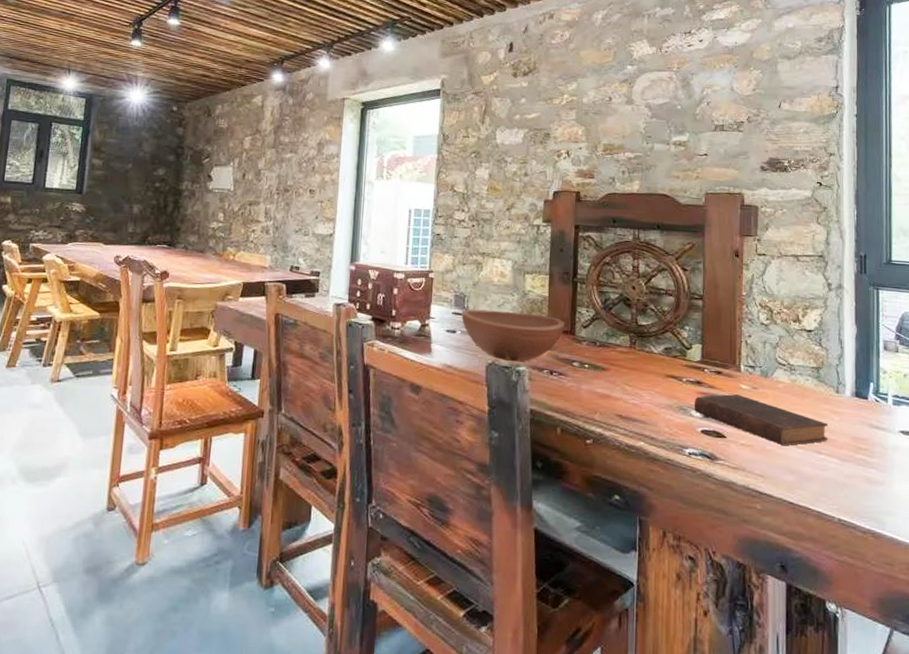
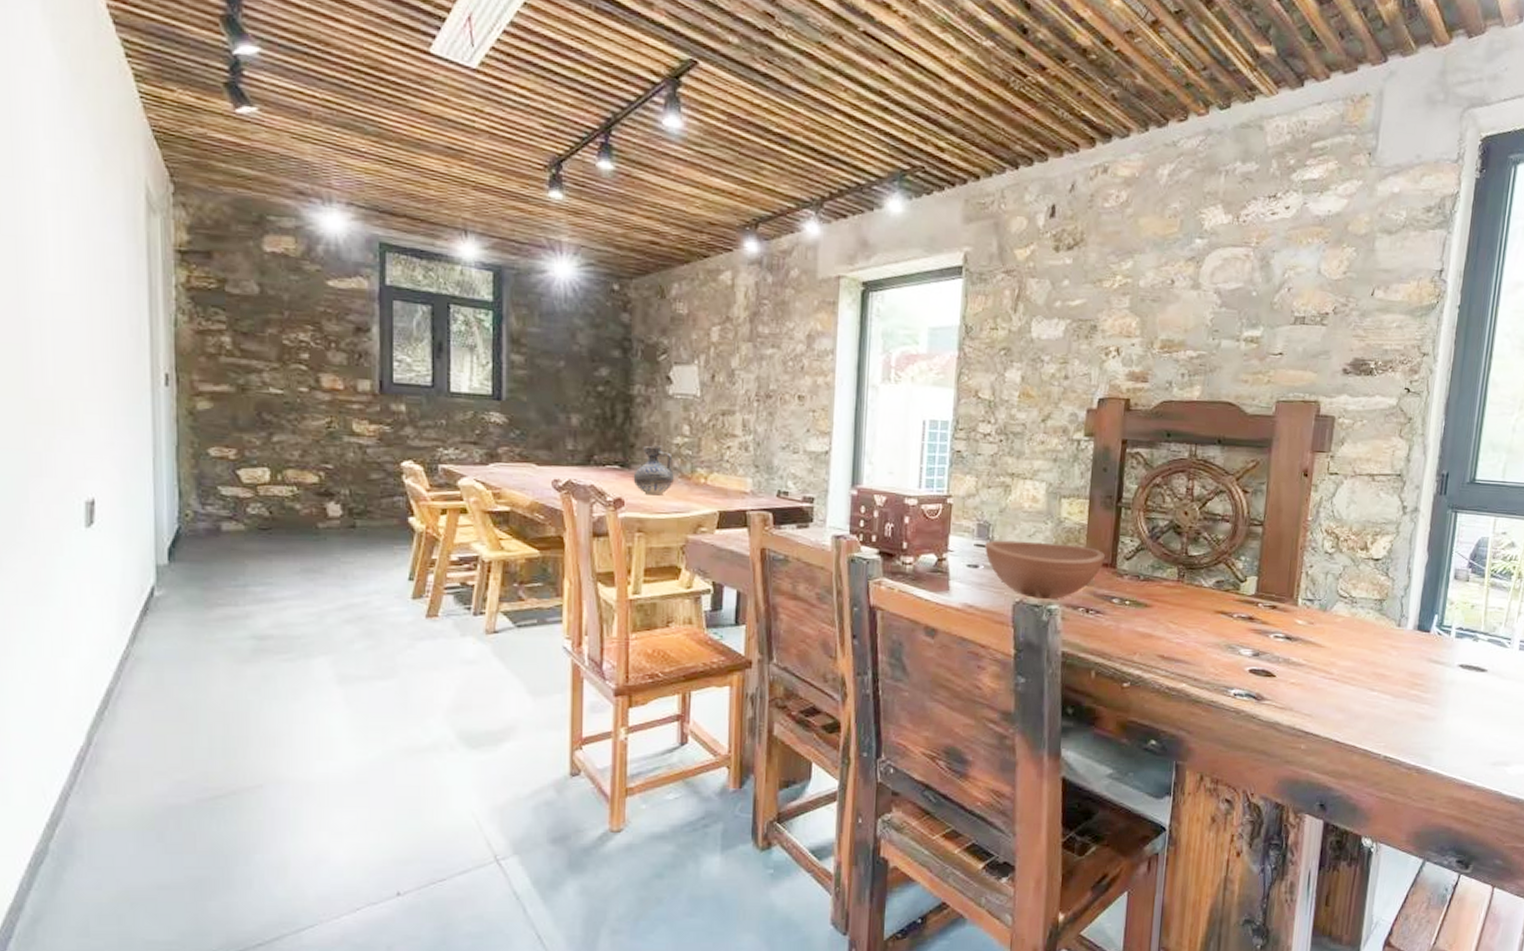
ceramic jug: none [177,229,210,269] -> present [633,445,675,496]
book: present [694,394,829,446] -> none [1243,630,1386,684]

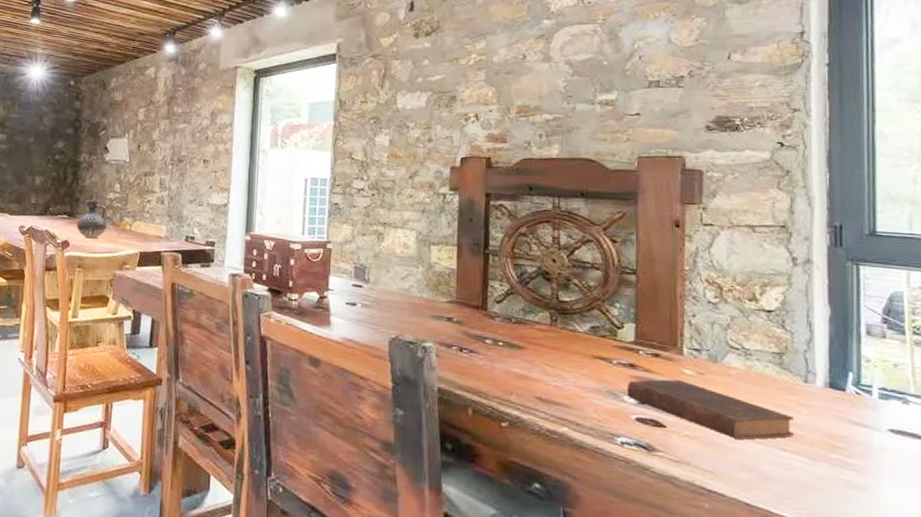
wooden bowl: present [985,540,1106,600] -> none [362,281,476,338]
book: none [1243,630,1386,684] -> present [626,379,795,440]

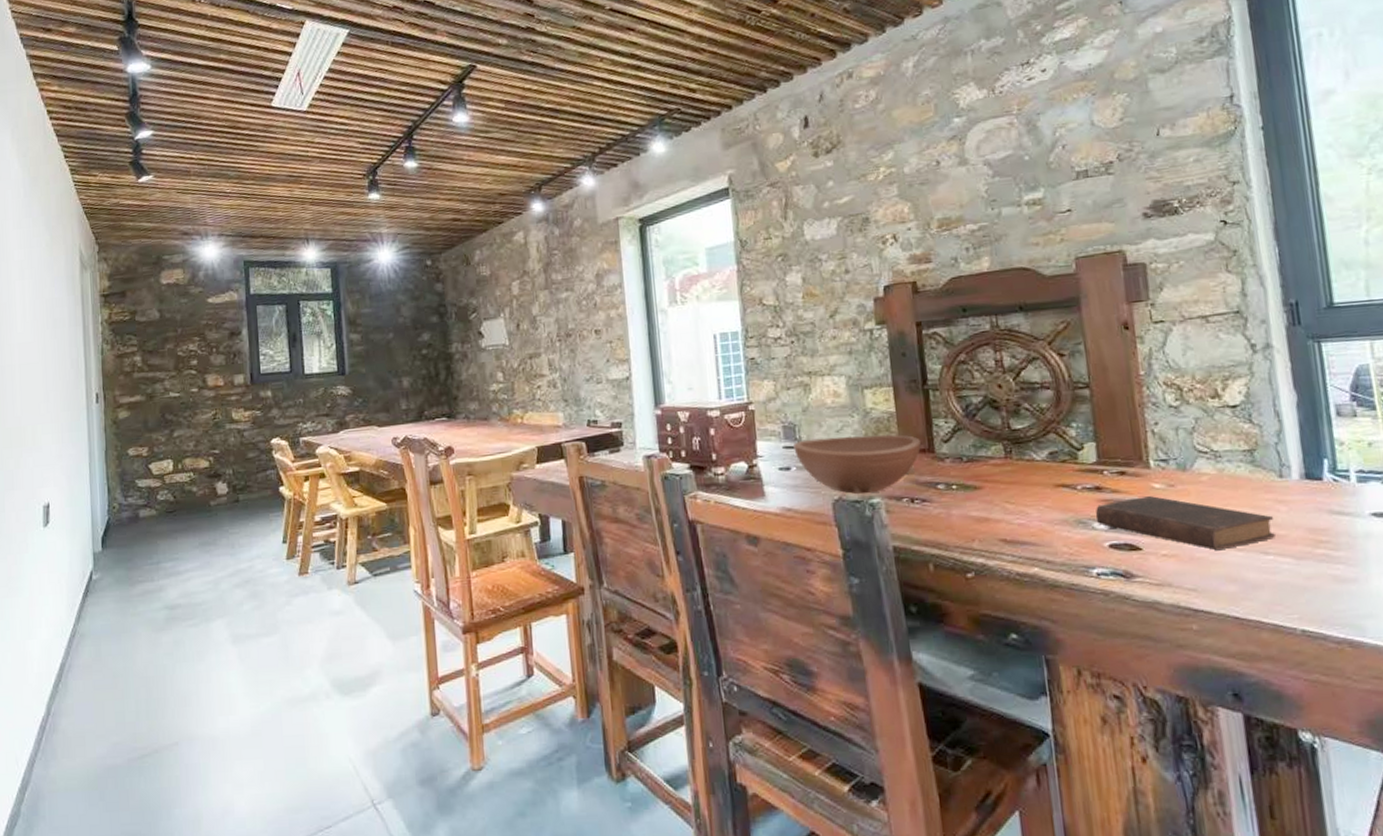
ceramic jug: present [76,200,108,239] -> none [459,394,496,441]
wooden bowl: none [362,281,476,338] -> present [793,434,922,494]

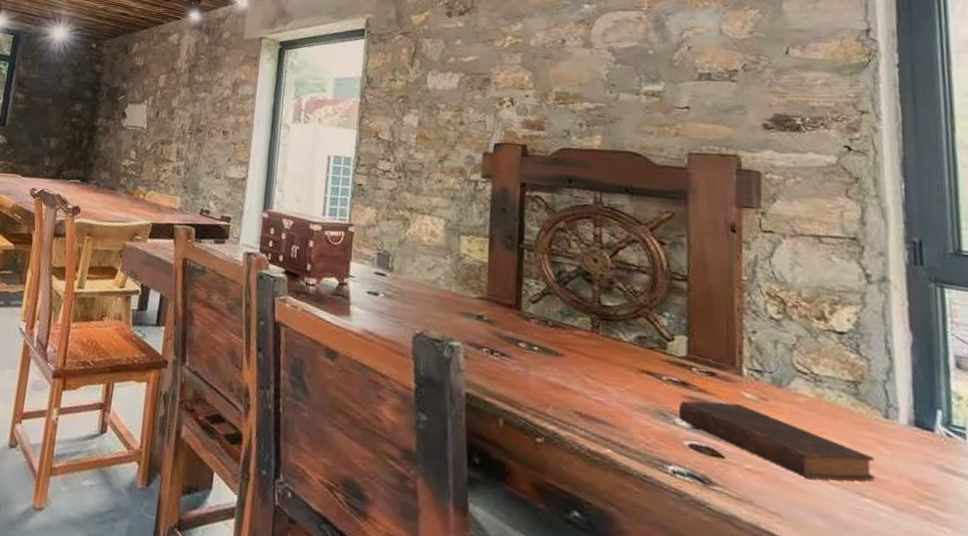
wooden bowl: present [793,434,922,494] -> none [385,270,509,336]

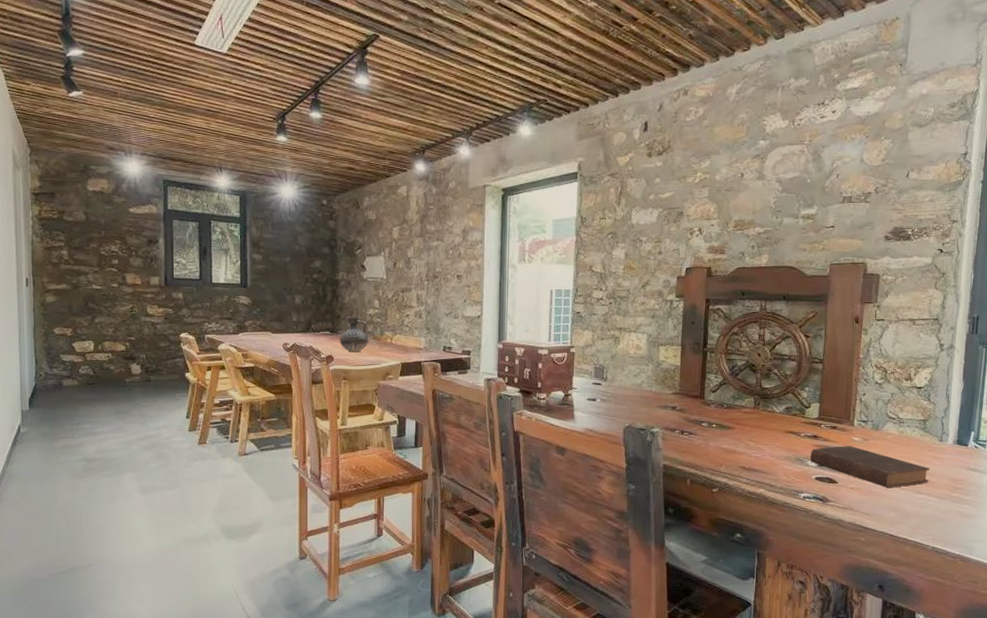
ceramic jug: none [89,166,121,207] -> present [339,316,369,353]

